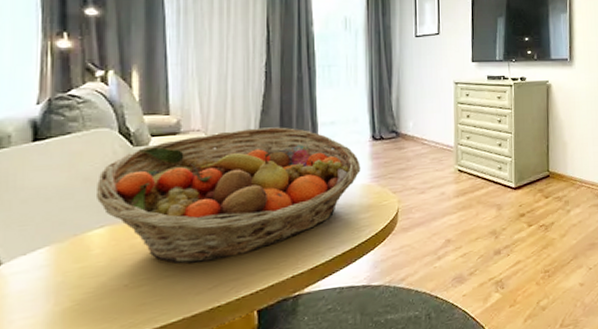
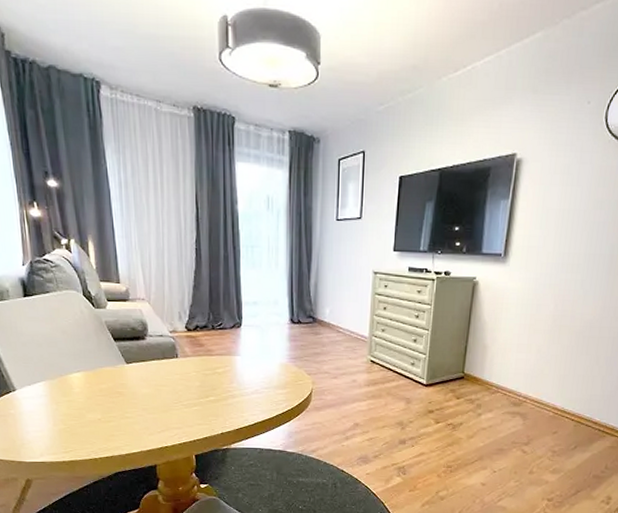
fruit basket: present [95,127,361,265] -> none [71,301,279,411]

